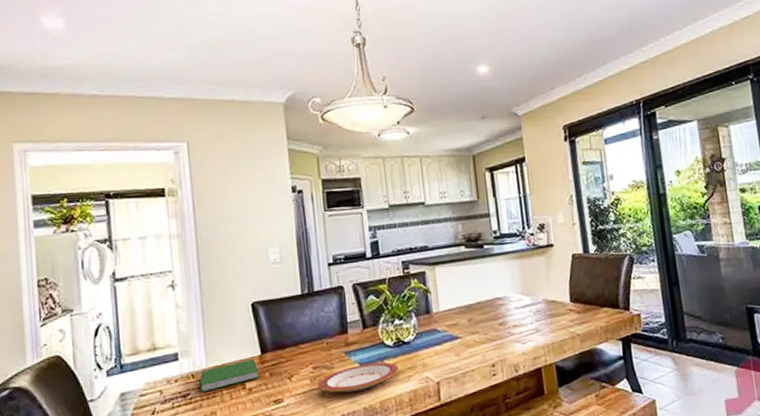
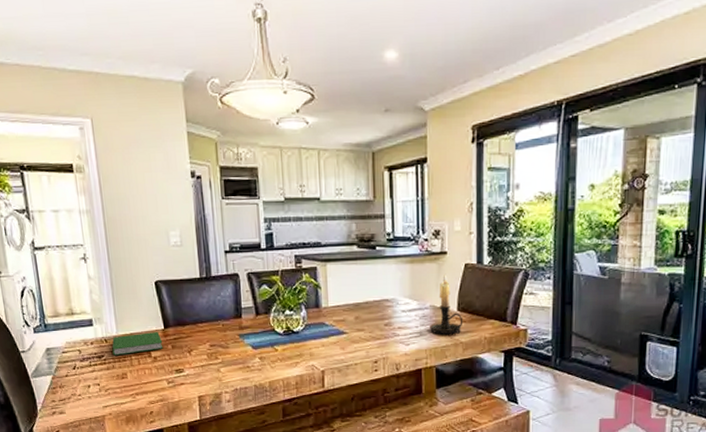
plate: present [318,362,399,393] -> none [214,347,288,370]
candle holder: none [544,265,578,329] -> present [429,273,463,334]

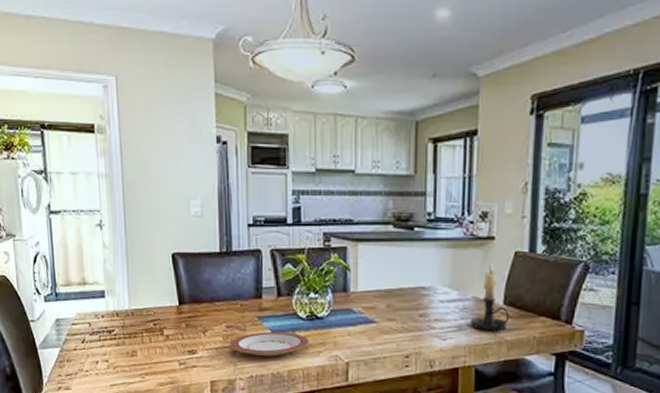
hardcover book: present [112,332,164,356] -> none [123,308,177,331]
plate: none [214,347,288,370] -> present [230,331,309,356]

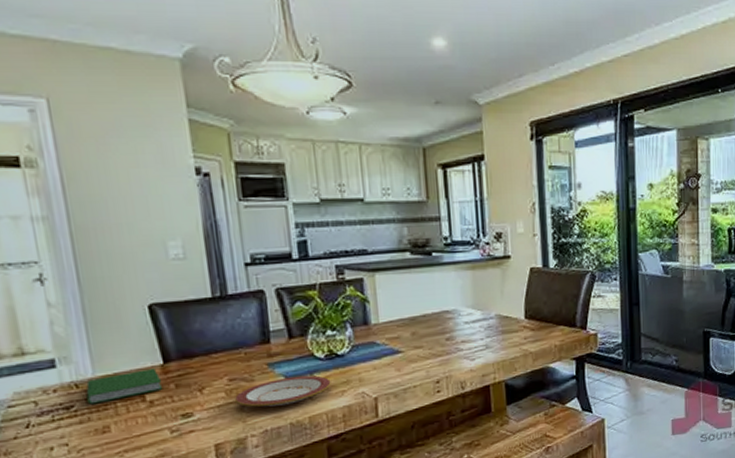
hardcover book: none [123,308,177,331] -> present [86,369,163,405]
candle holder: present [469,261,510,331] -> none [495,279,532,346]

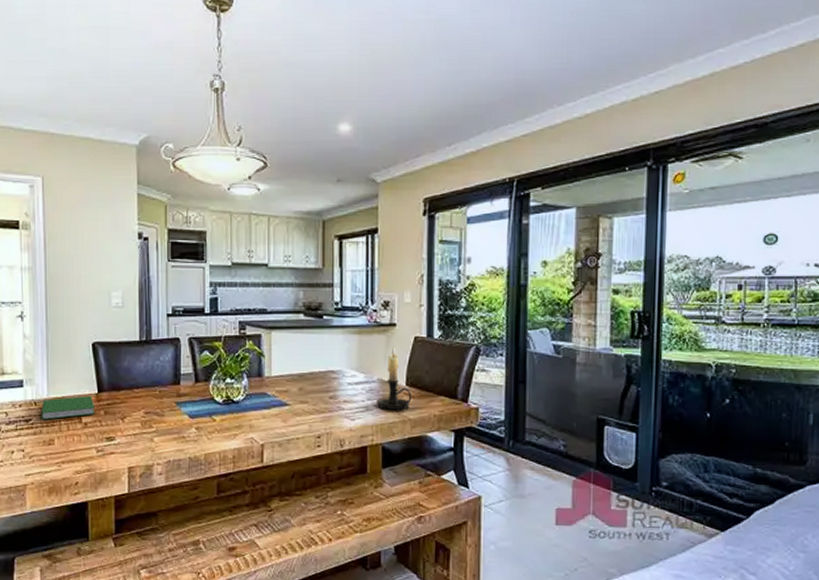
plate: present [235,375,331,407] -> none [148,416,226,441]
candle holder: none [495,279,532,346] -> present [376,346,412,410]

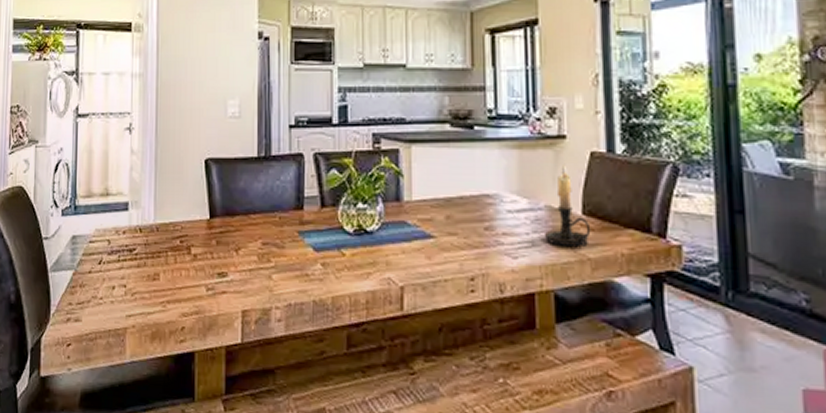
hardcover book: present [41,396,95,420] -> none [146,222,206,250]

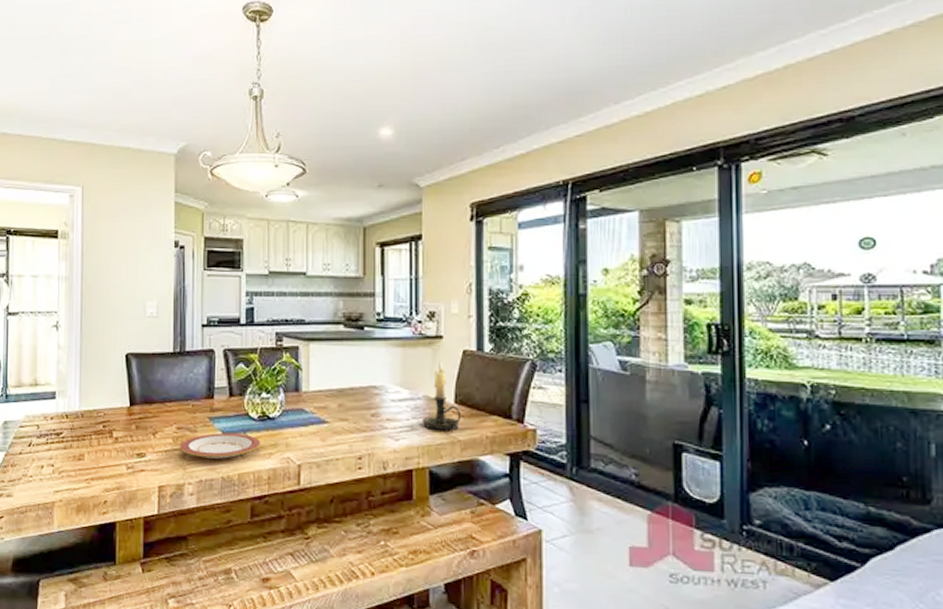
plate: none [266,249,357,280] -> present [180,432,261,459]

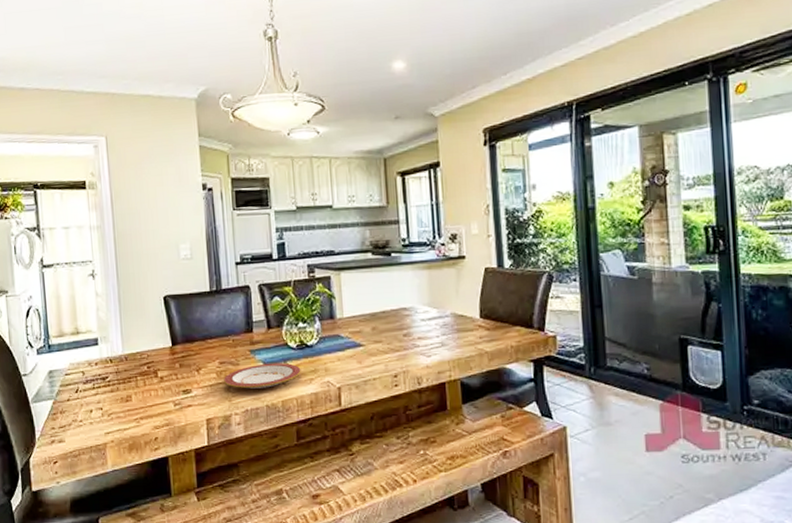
candle holder: present [421,360,462,430] -> none [450,278,487,344]

